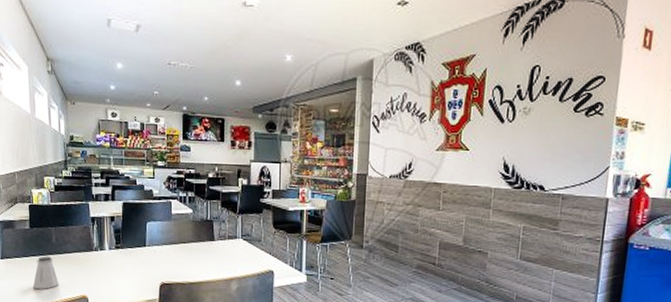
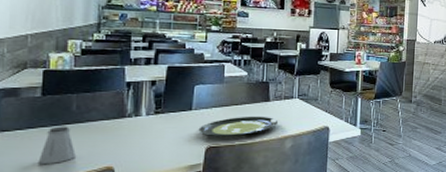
plate: none [152,255,224,276] -> present [198,116,279,137]

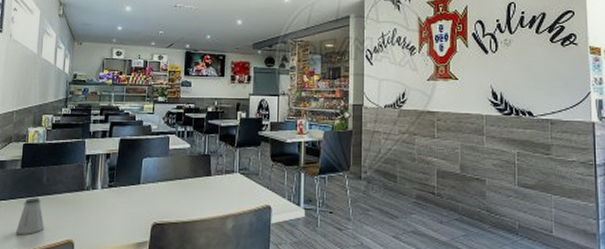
plate: present [198,116,279,137] -> none [145,191,220,214]

